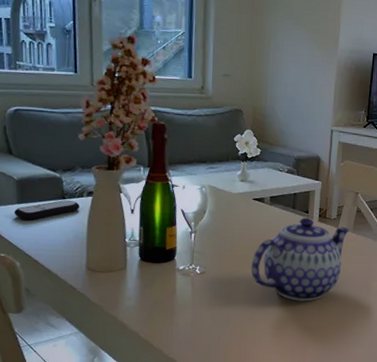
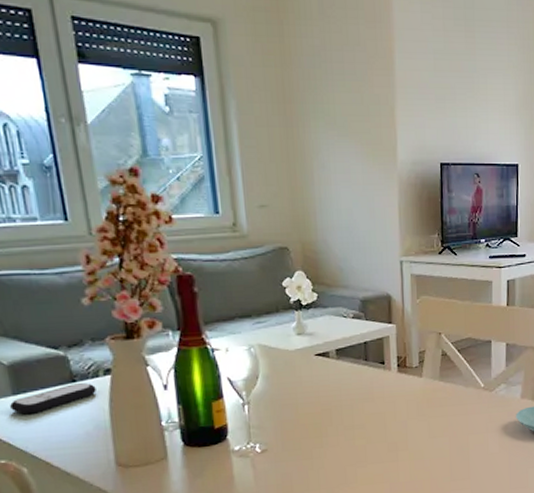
teapot: present [251,217,350,302] -> none [322,369,436,470]

